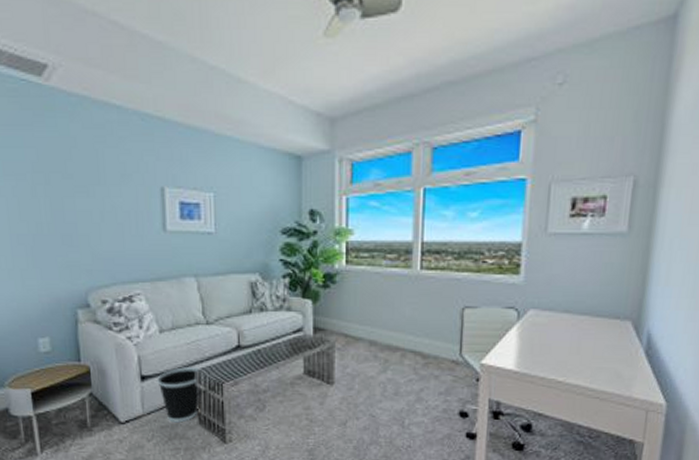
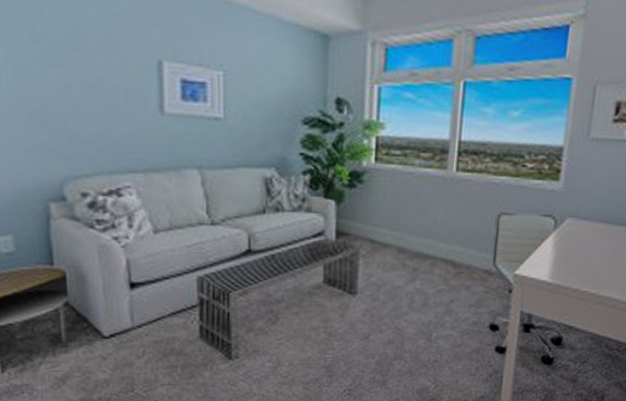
wastebasket: present [157,367,201,423] -> none [150,273,203,337]

